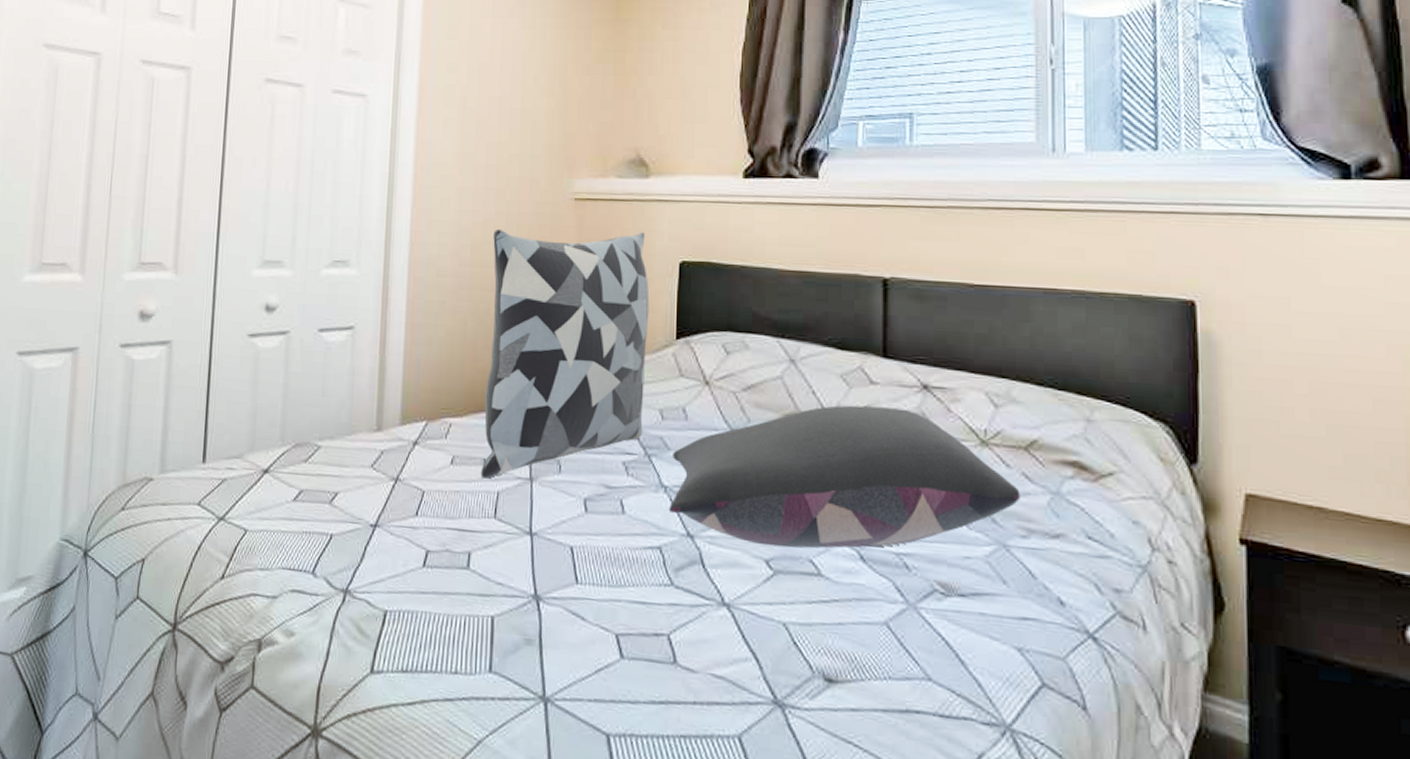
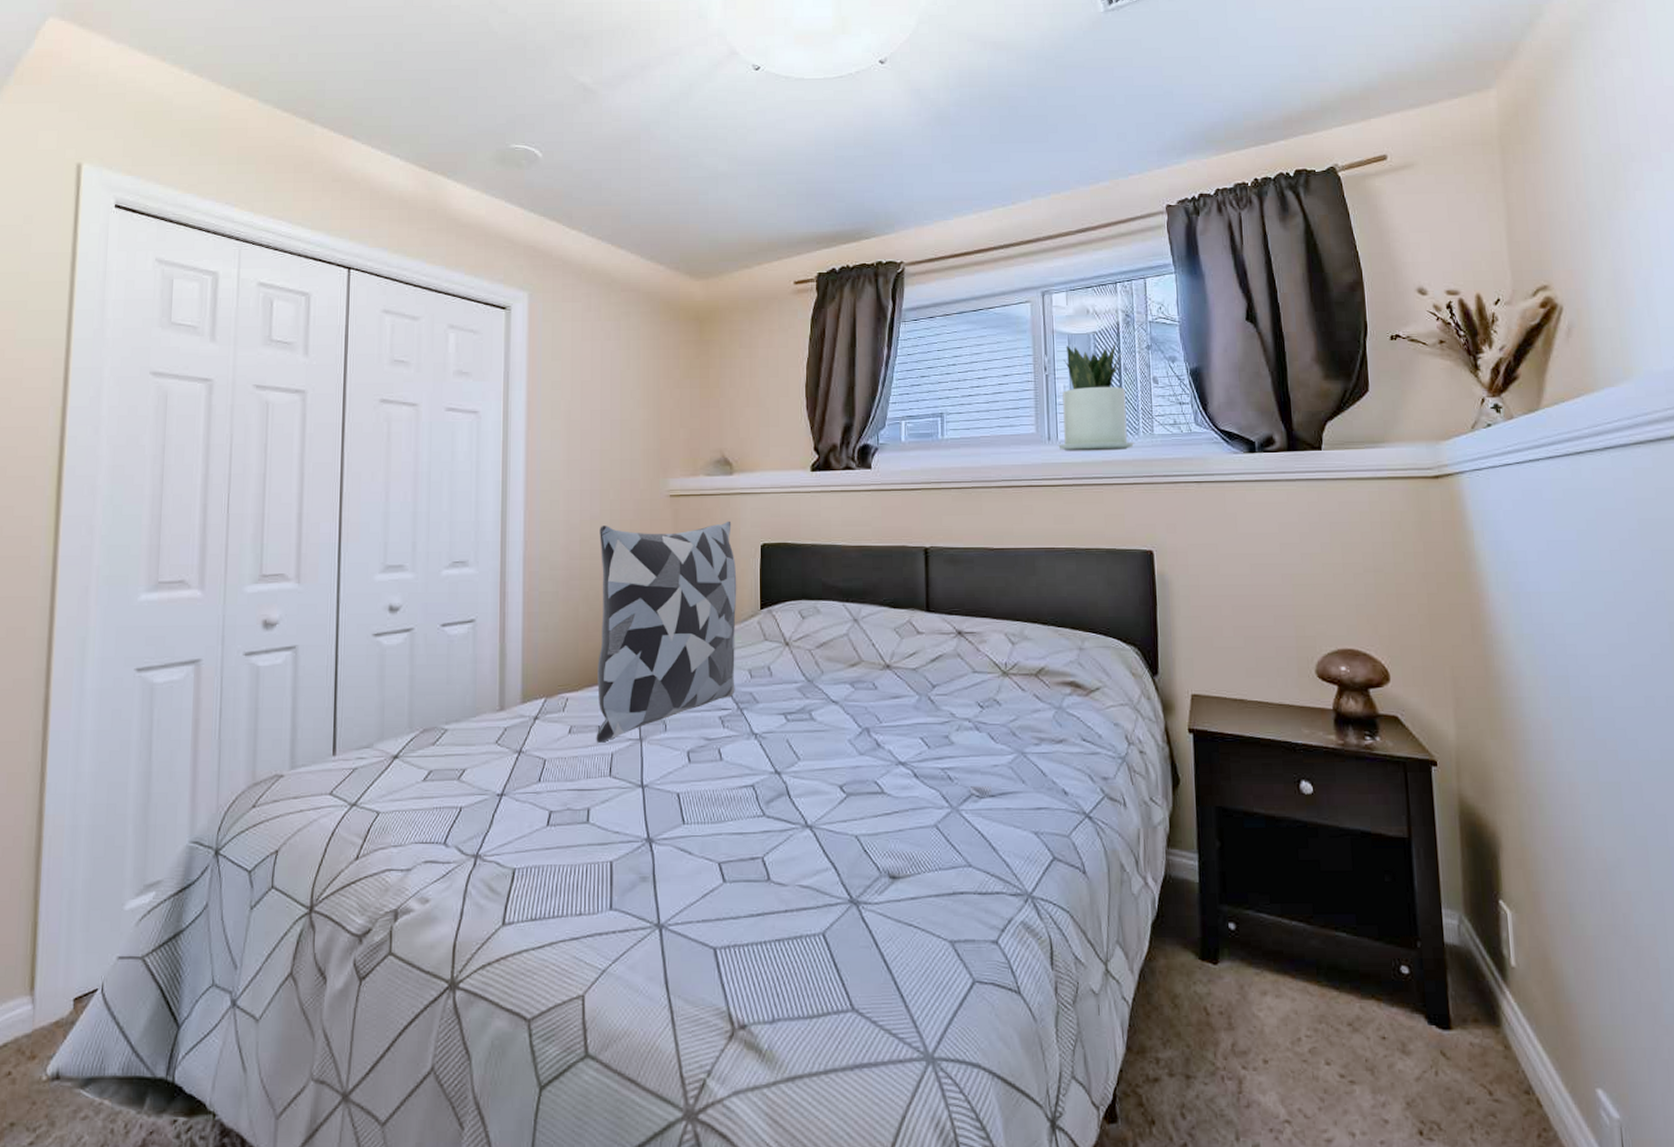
pillow: present [668,405,1020,549] -> none [759,652,1033,774]
planter: none [1064,30,1174,170] -> present [1057,343,1135,452]

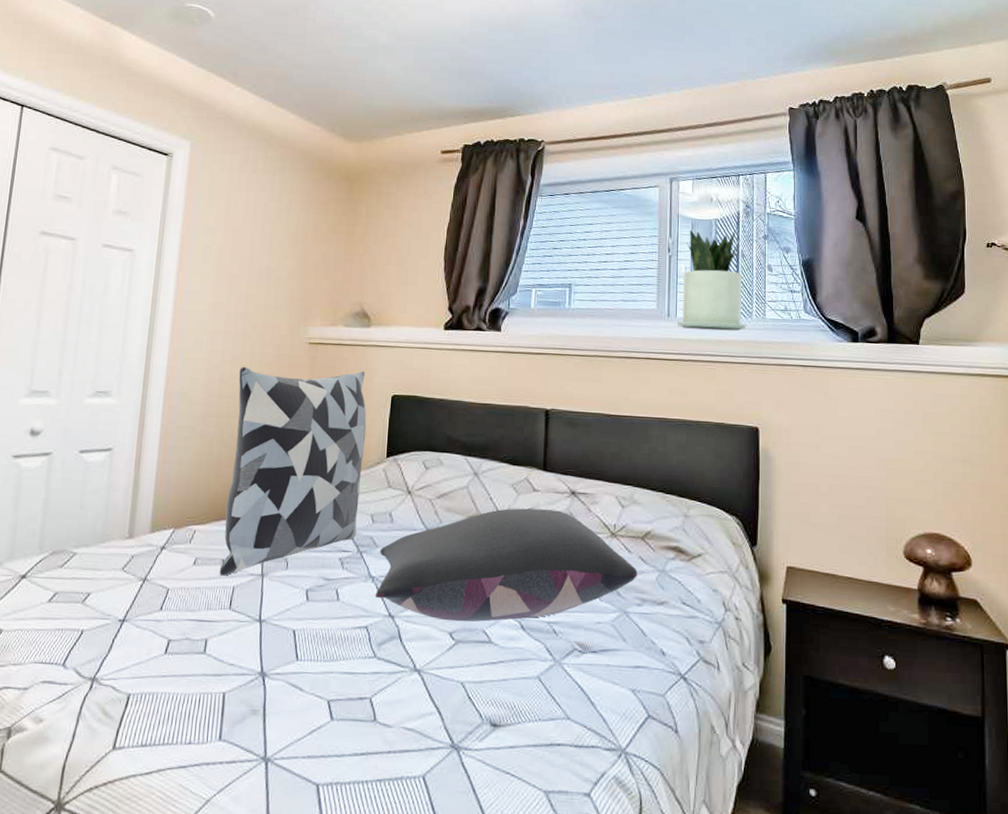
pillow: none [759,652,1033,774] -> present [375,508,637,622]

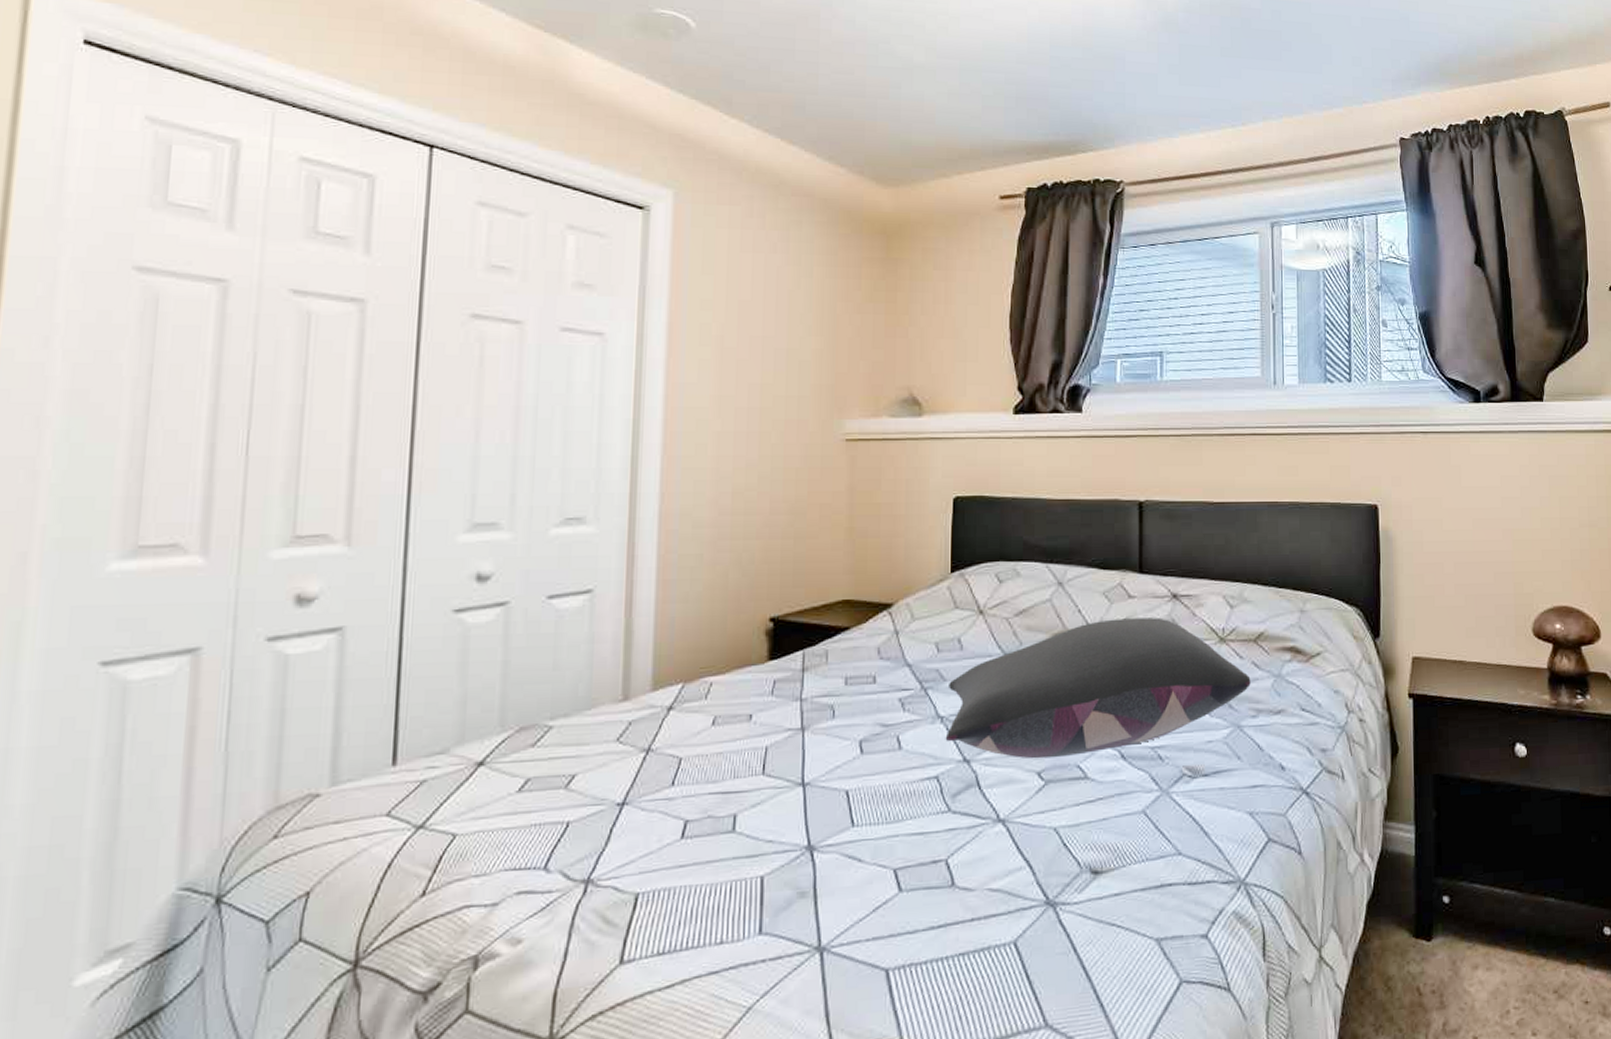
pillow: present [219,367,367,576] -> none [746,470,924,735]
planter: present [676,230,748,332] -> none [1283,282,1363,399]

